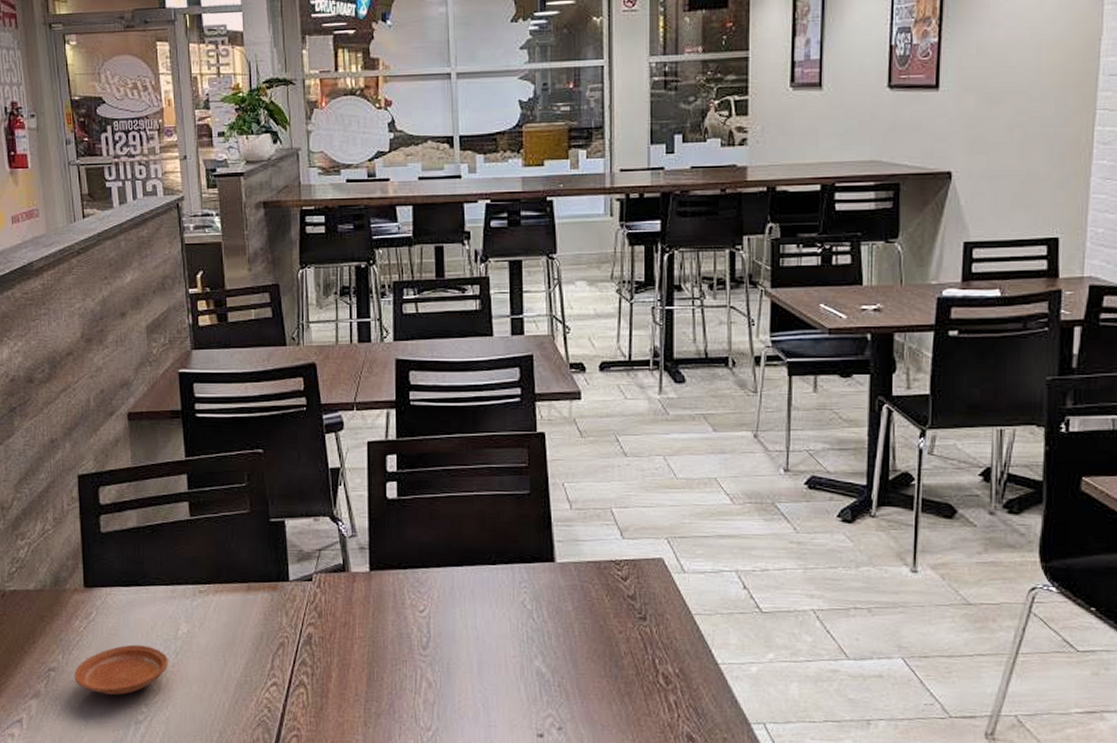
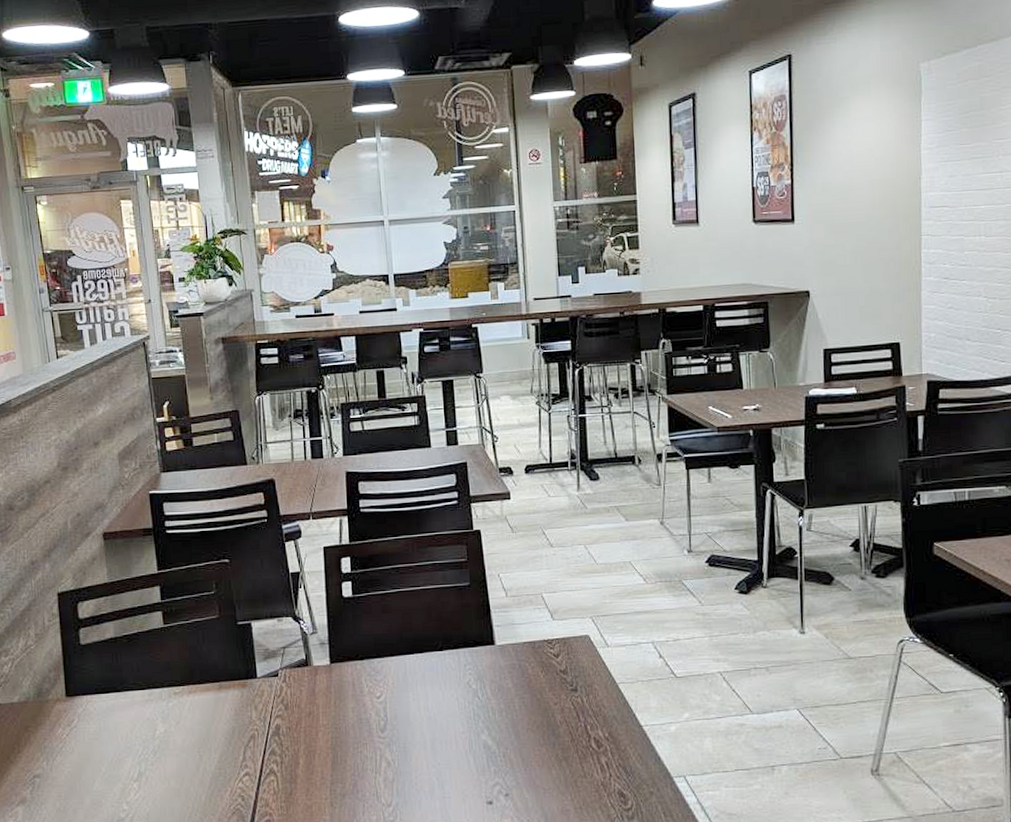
plate: present [74,644,168,695] -> none [58,747,148,796]

